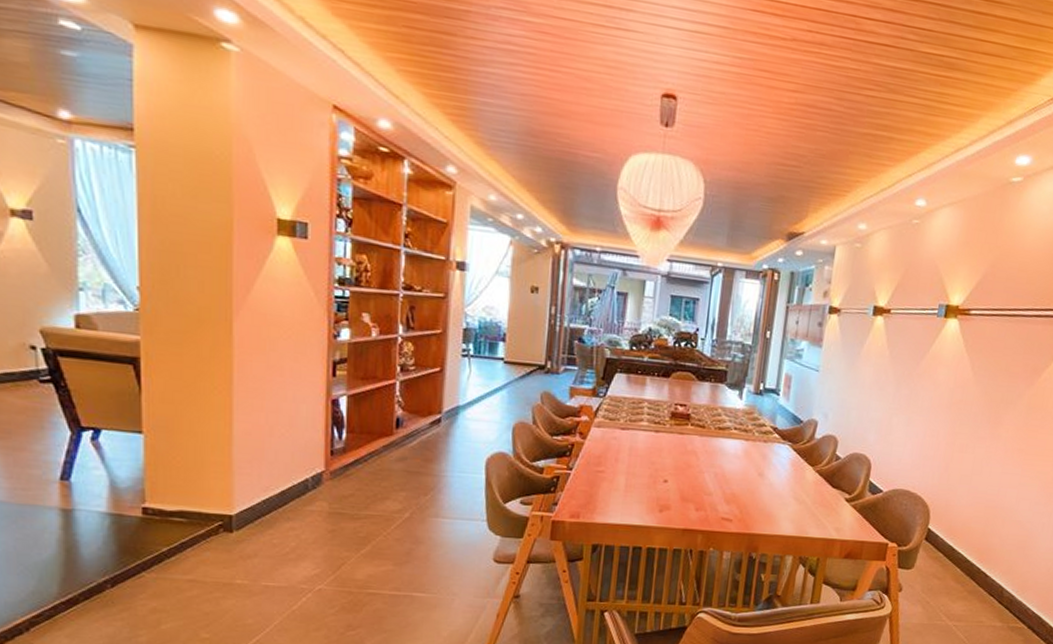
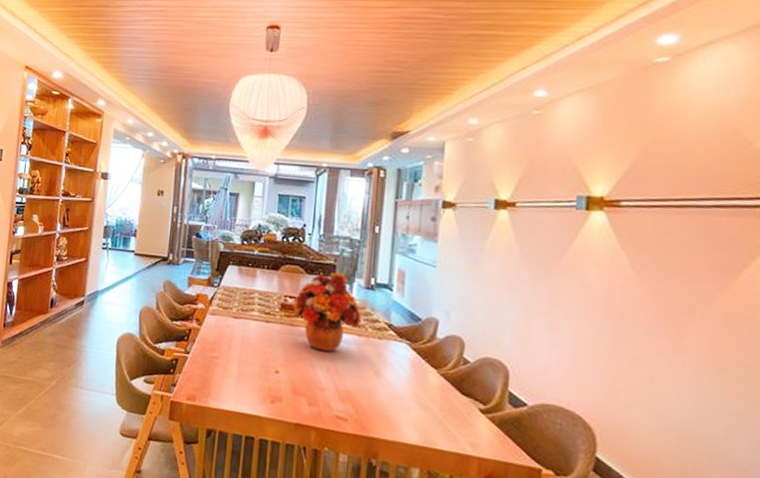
flower arrangement: none [683,378,750,458] -> present [292,272,361,352]

